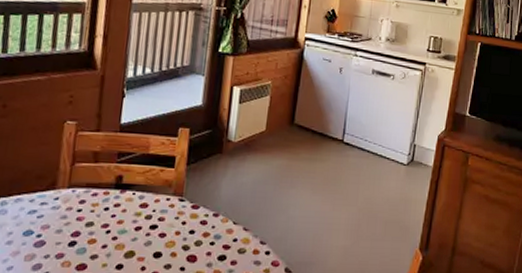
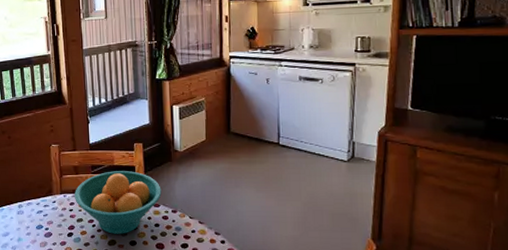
fruit bowl: none [87,161,205,243] -> present [75,171,162,234]

